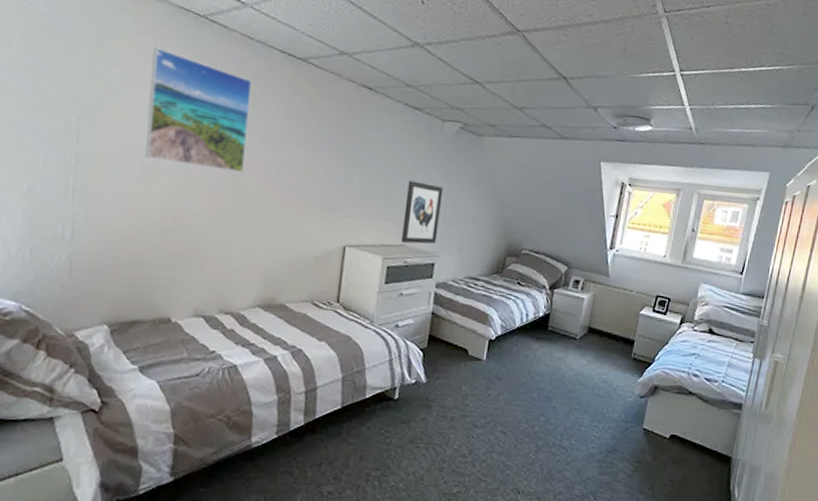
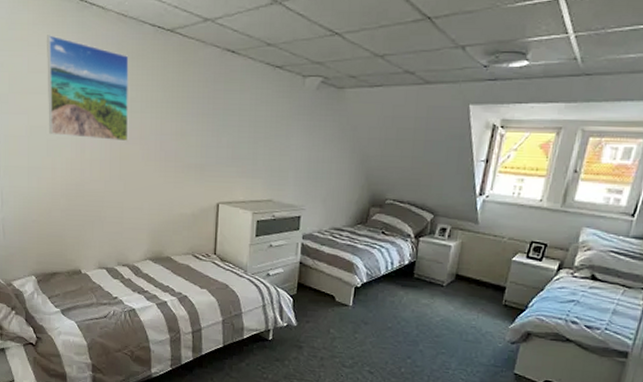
wall art: present [401,180,444,244] -> none [269,138,307,199]

